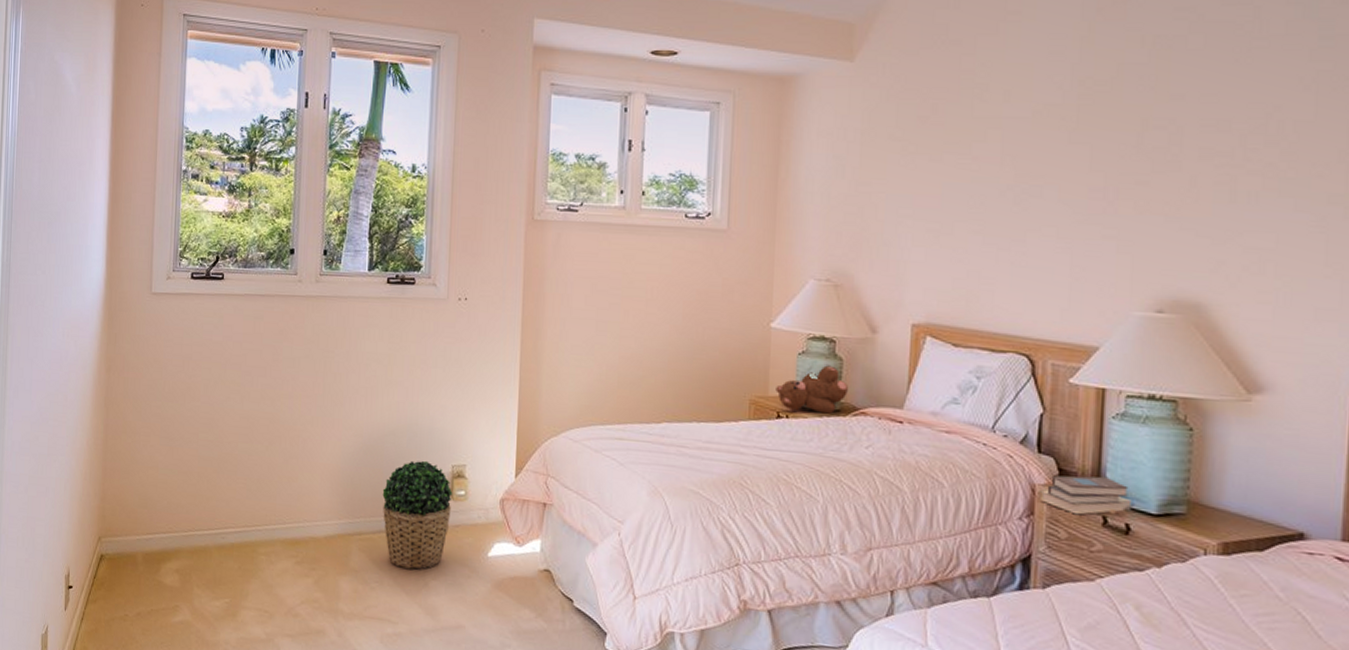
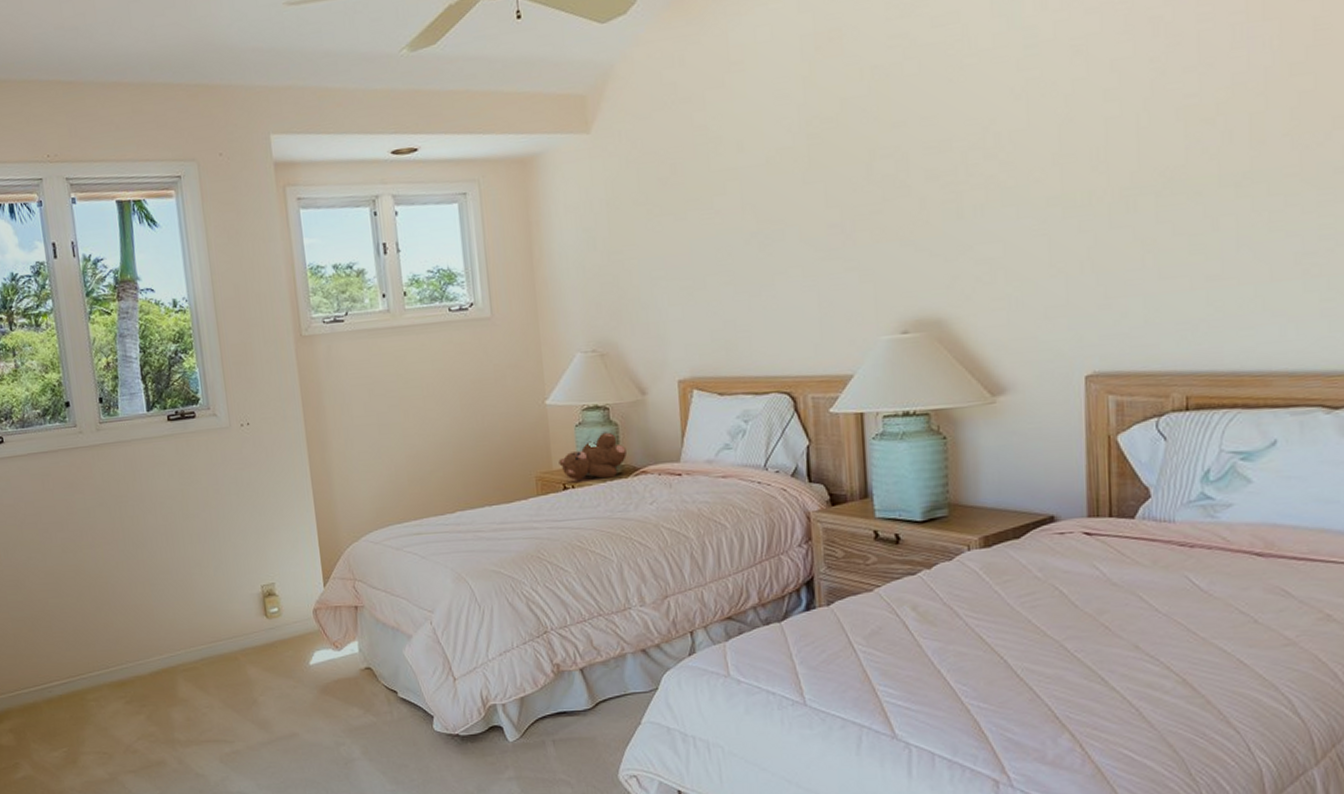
potted plant: present [382,460,453,570] -> none [198,585,268,690]
books: present [1039,475,1132,515] -> none [814,494,899,534]

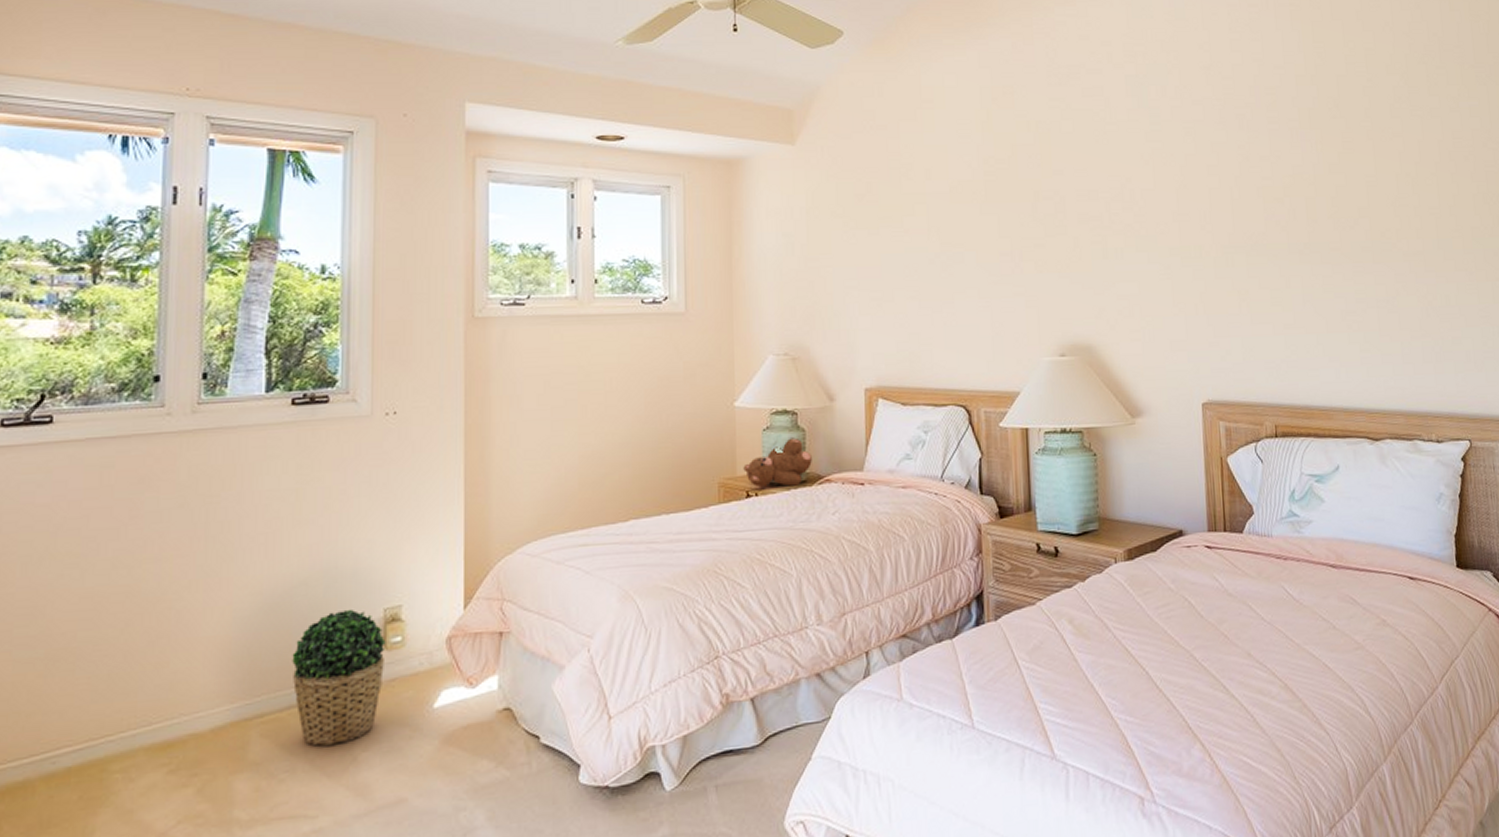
potted plant: none [198,585,268,690] -> present [292,609,386,746]

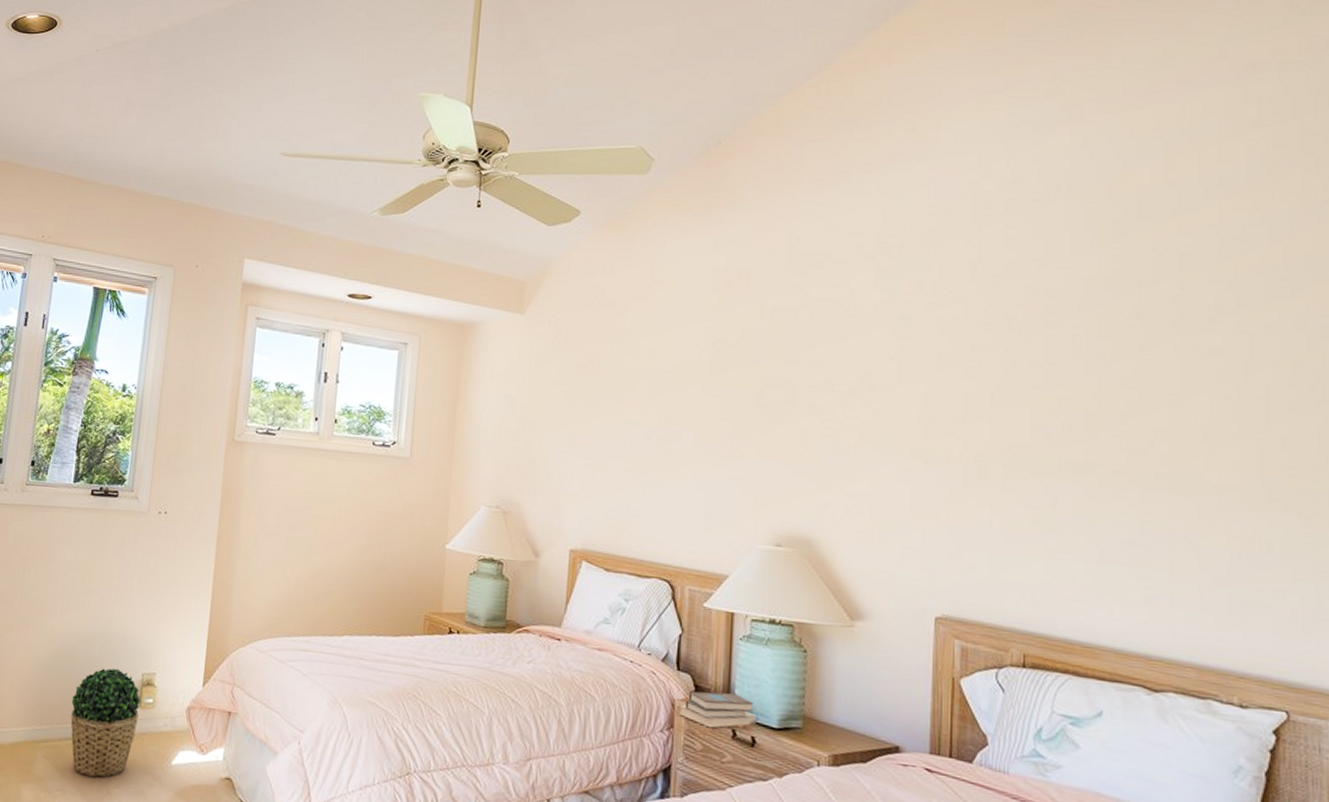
teddy bear: present [743,438,812,487] -> none [448,585,513,631]
books: none [984,507,1058,547] -> present [678,691,757,729]

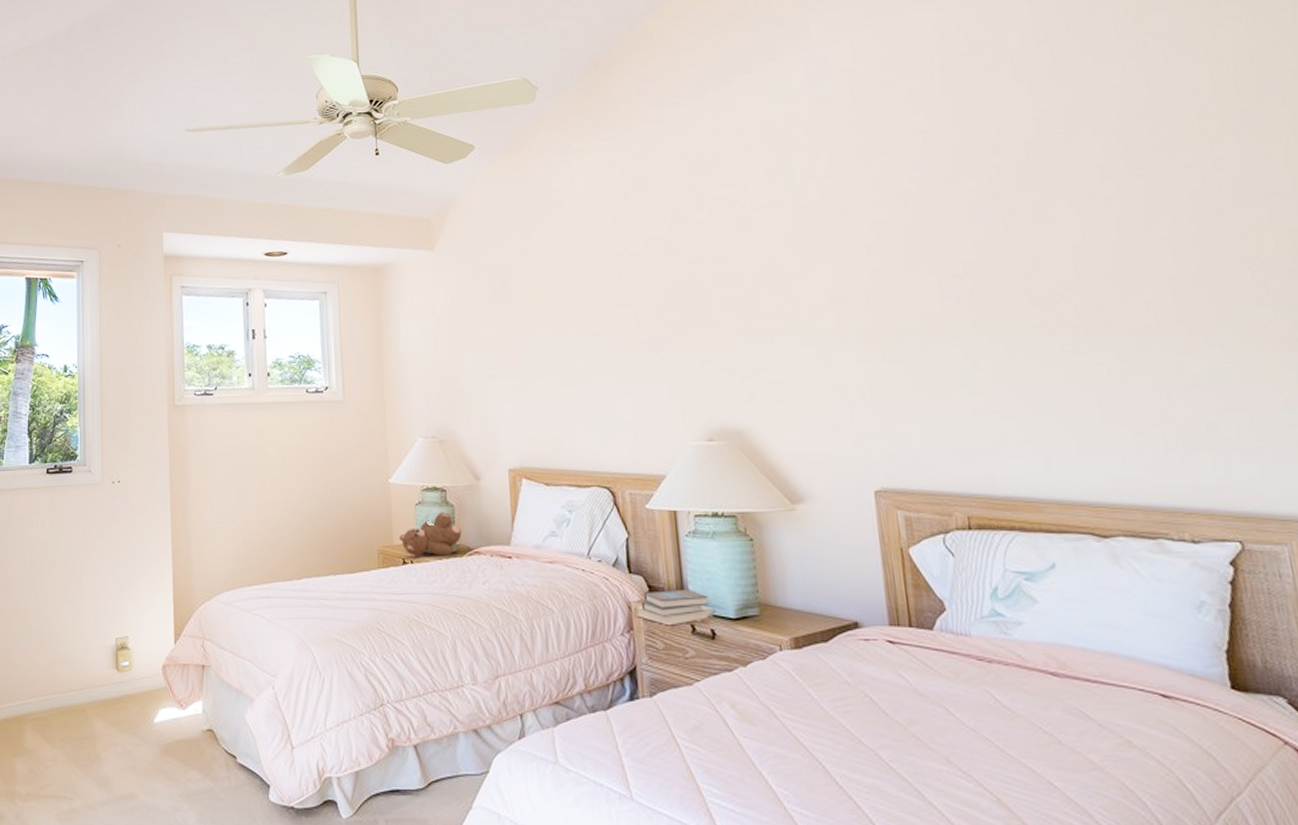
potted plant: present [70,668,141,778] -> none [52,636,118,743]
teddy bear: none [448,585,513,631] -> present [399,512,461,556]

